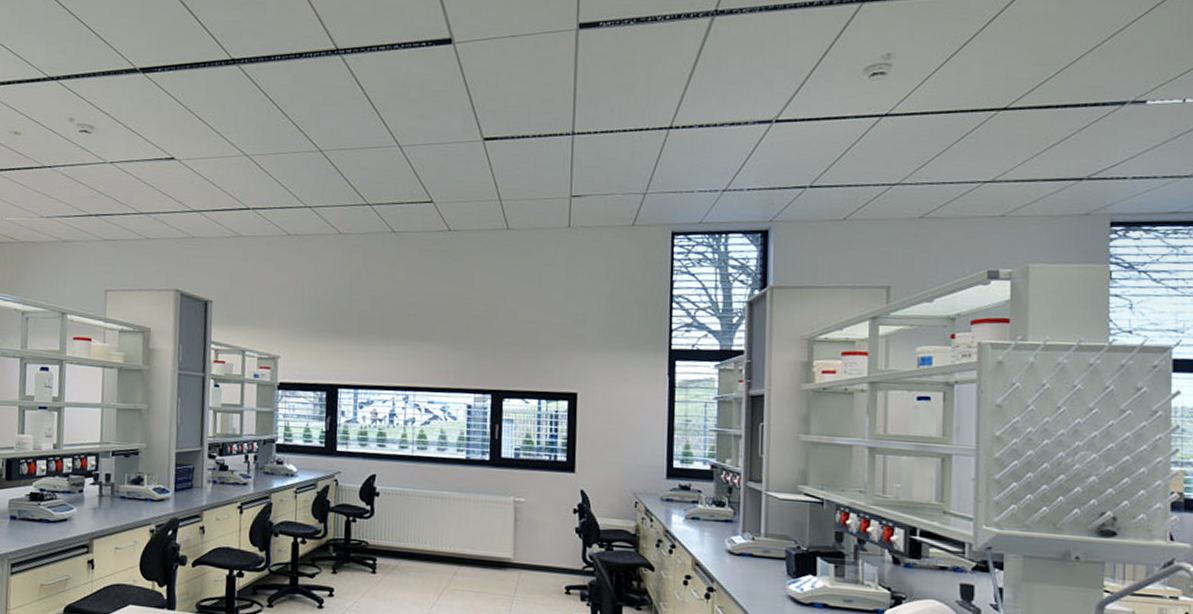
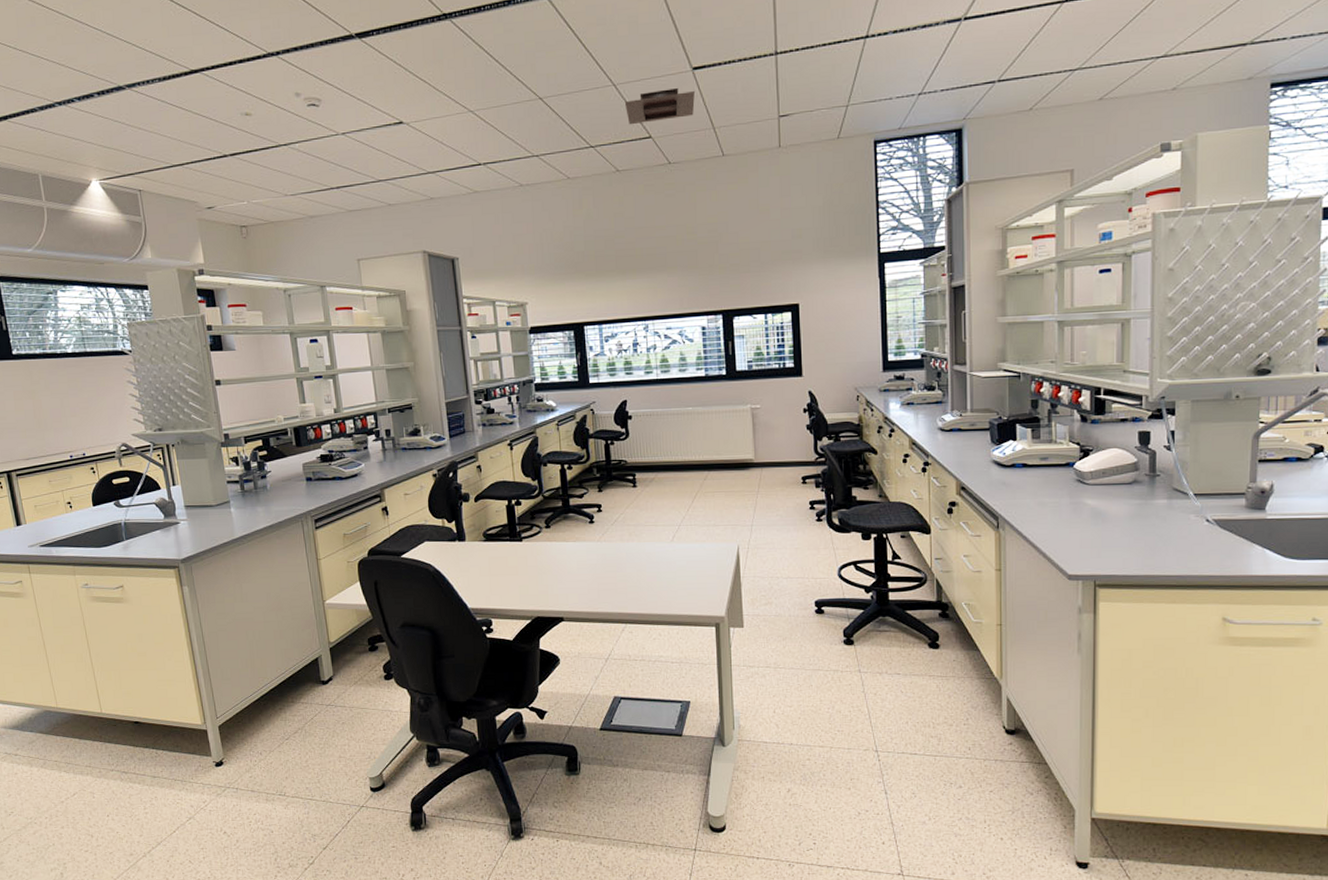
ceiling vent: none [408,156,483,188] -> present [624,88,695,125]

